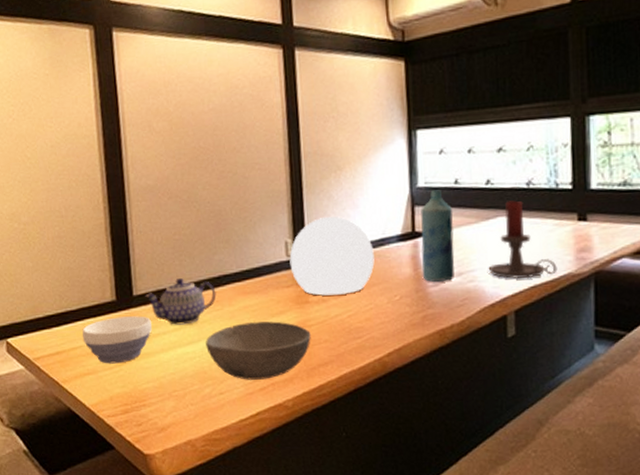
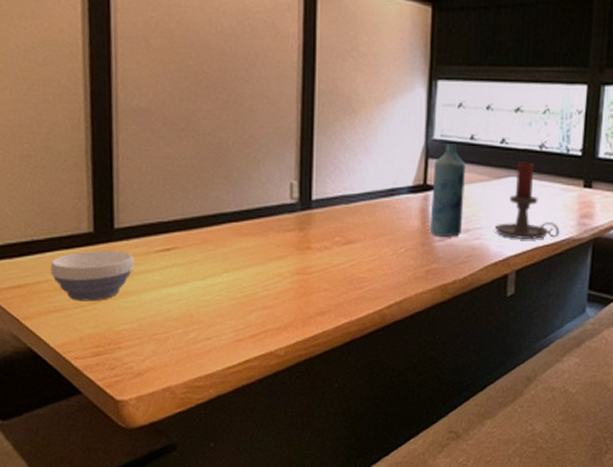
teapot: present [144,278,217,325] -> none [127,213,210,264]
bowl: present [205,321,311,380] -> none [194,266,310,326]
plate: present [289,216,375,296] -> none [294,160,383,243]

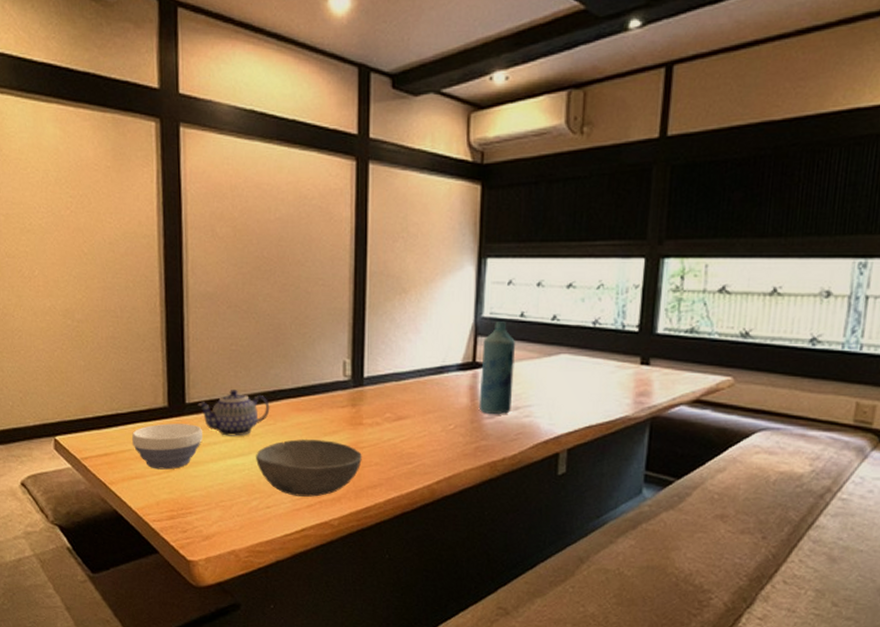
teapot: none [127,213,210,264] -> present [196,390,270,436]
bowl: none [194,266,310,326] -> present [256,439,362,497]
candle holder: present [495,162,560,240] -> none [545,339,615,419]

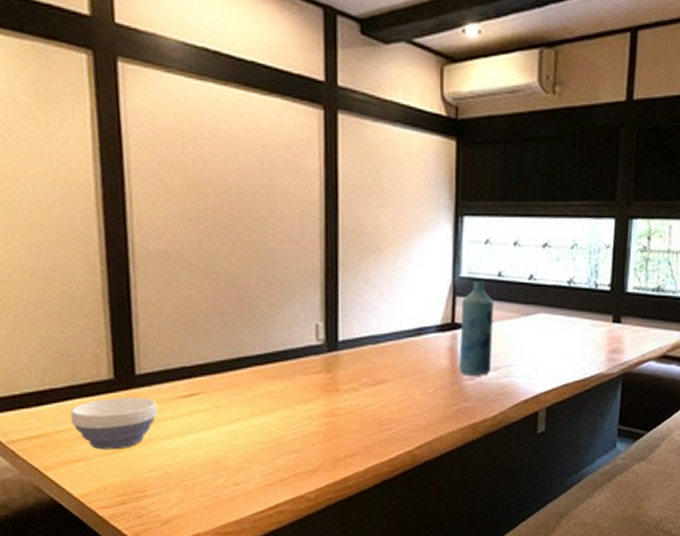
teapot: present [196,390,270,436] -> none [148,358,235,409]
bowl: present [256,439,362,497] -> none [220,409,339,471]

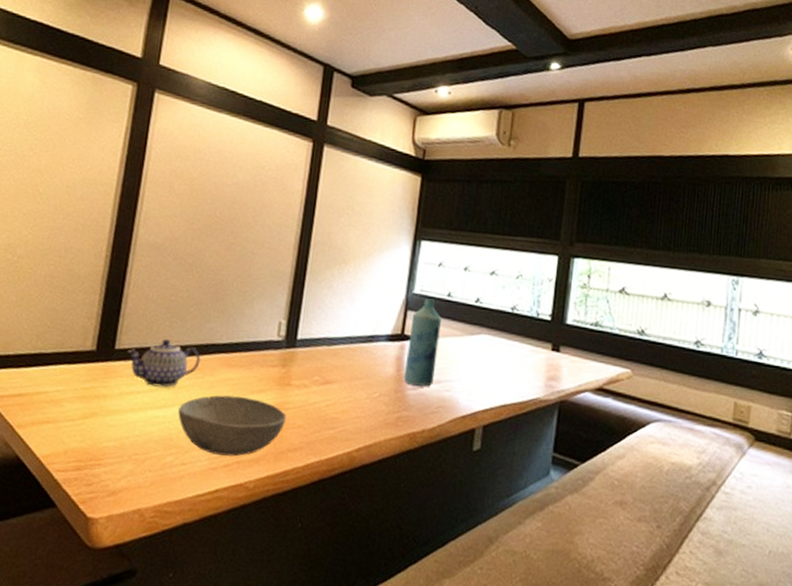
bowl: present [70,397,157,450] -> none [51,367,128,417]
teapot: none [148,358,235,409] -> present [126,339,201,387]
bowl: none [220,409,339,471] -> present [178,395,286,457]

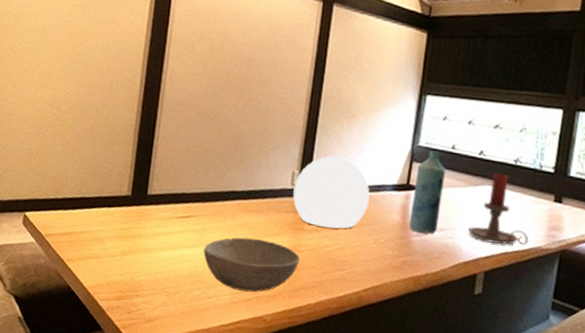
teapot: present [126,339,201,387] -> none [157,186,223,229]
plate: none [279,305,363,384] -> present [293,156,370,229]
candle holder: none [465,321,528,397] -> present [468,173,529,246]

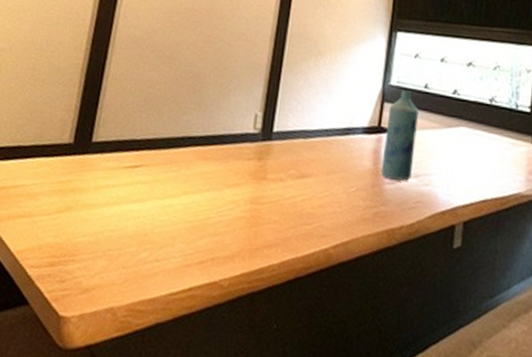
bowl: present [203,237,300,293] -> none [153,189,262,253]
plate: present [293,156,370,229] -> none [255,97,339,178]
candle holder: present [468,173,529,246] -> none [444,113,508,192]

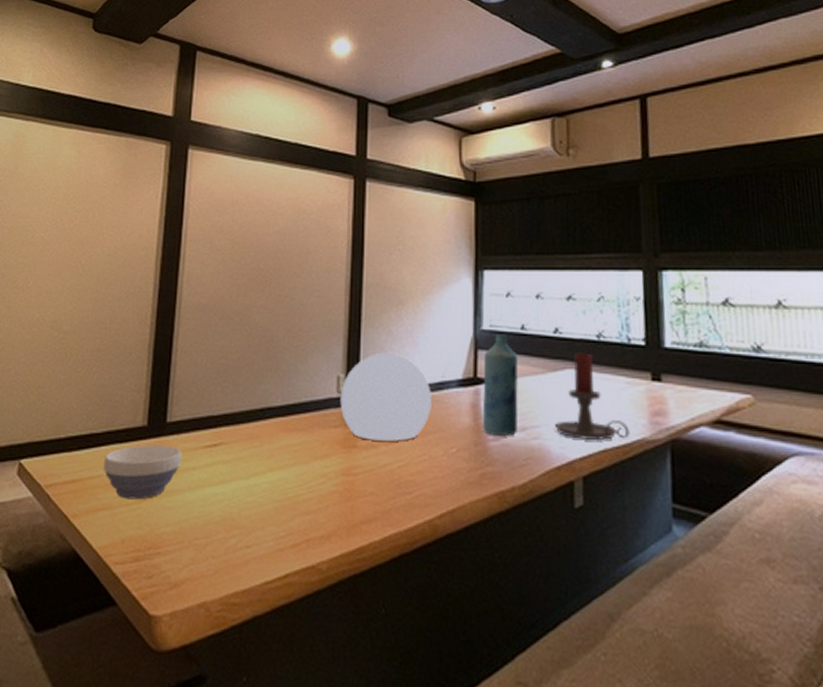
bowl: none [28,160,104,211] -> present [104,445,182,500]
plate: none [255,97,339,178] -> present [340,352,431,441]
candle holder: none [444,113,508,192] -> present [554,353,630,441]

